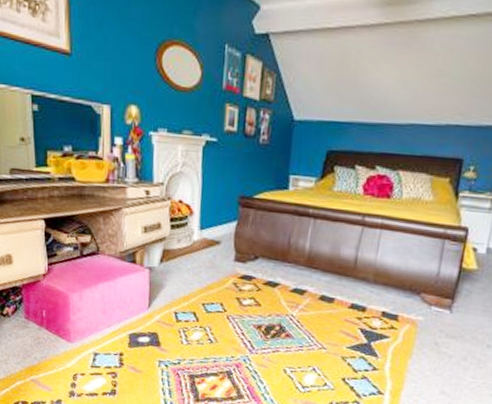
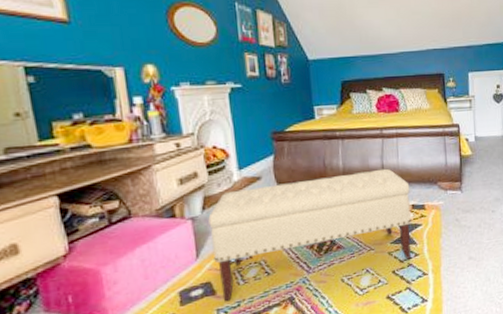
bench: none [163,250,385,371] -> present [208,168,411,302]

